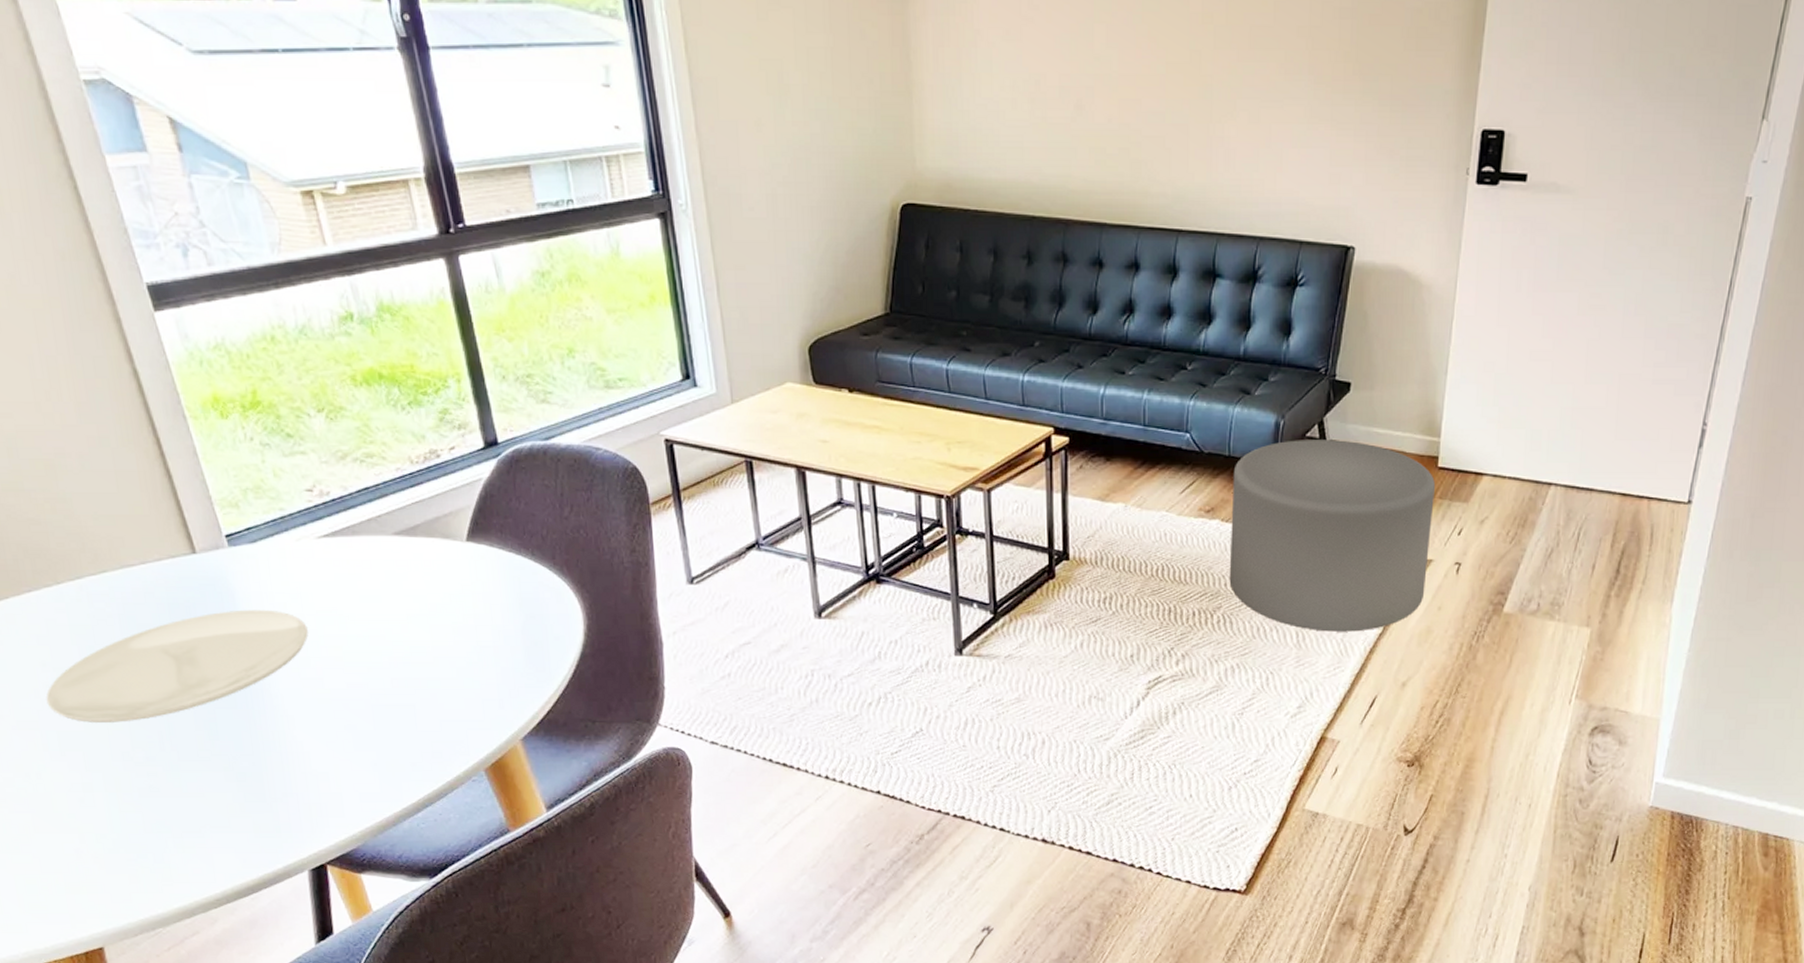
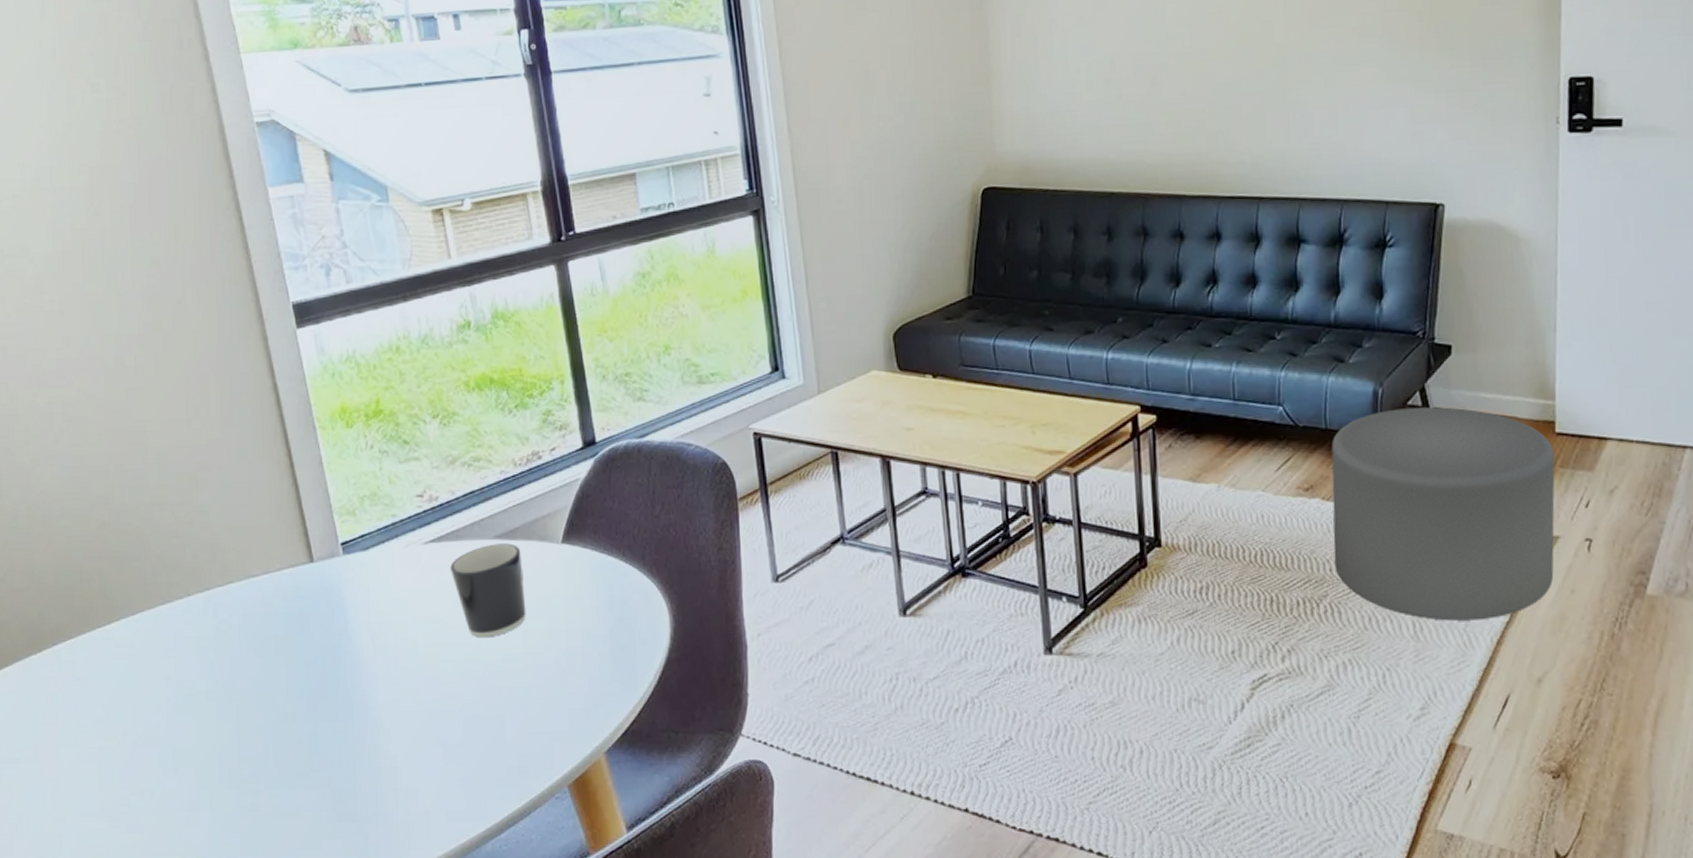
plate: present [46,609,308,723] -> none [166,618,409,738]
mug: none [348,540,432,631] -> present [450,543,526,638]

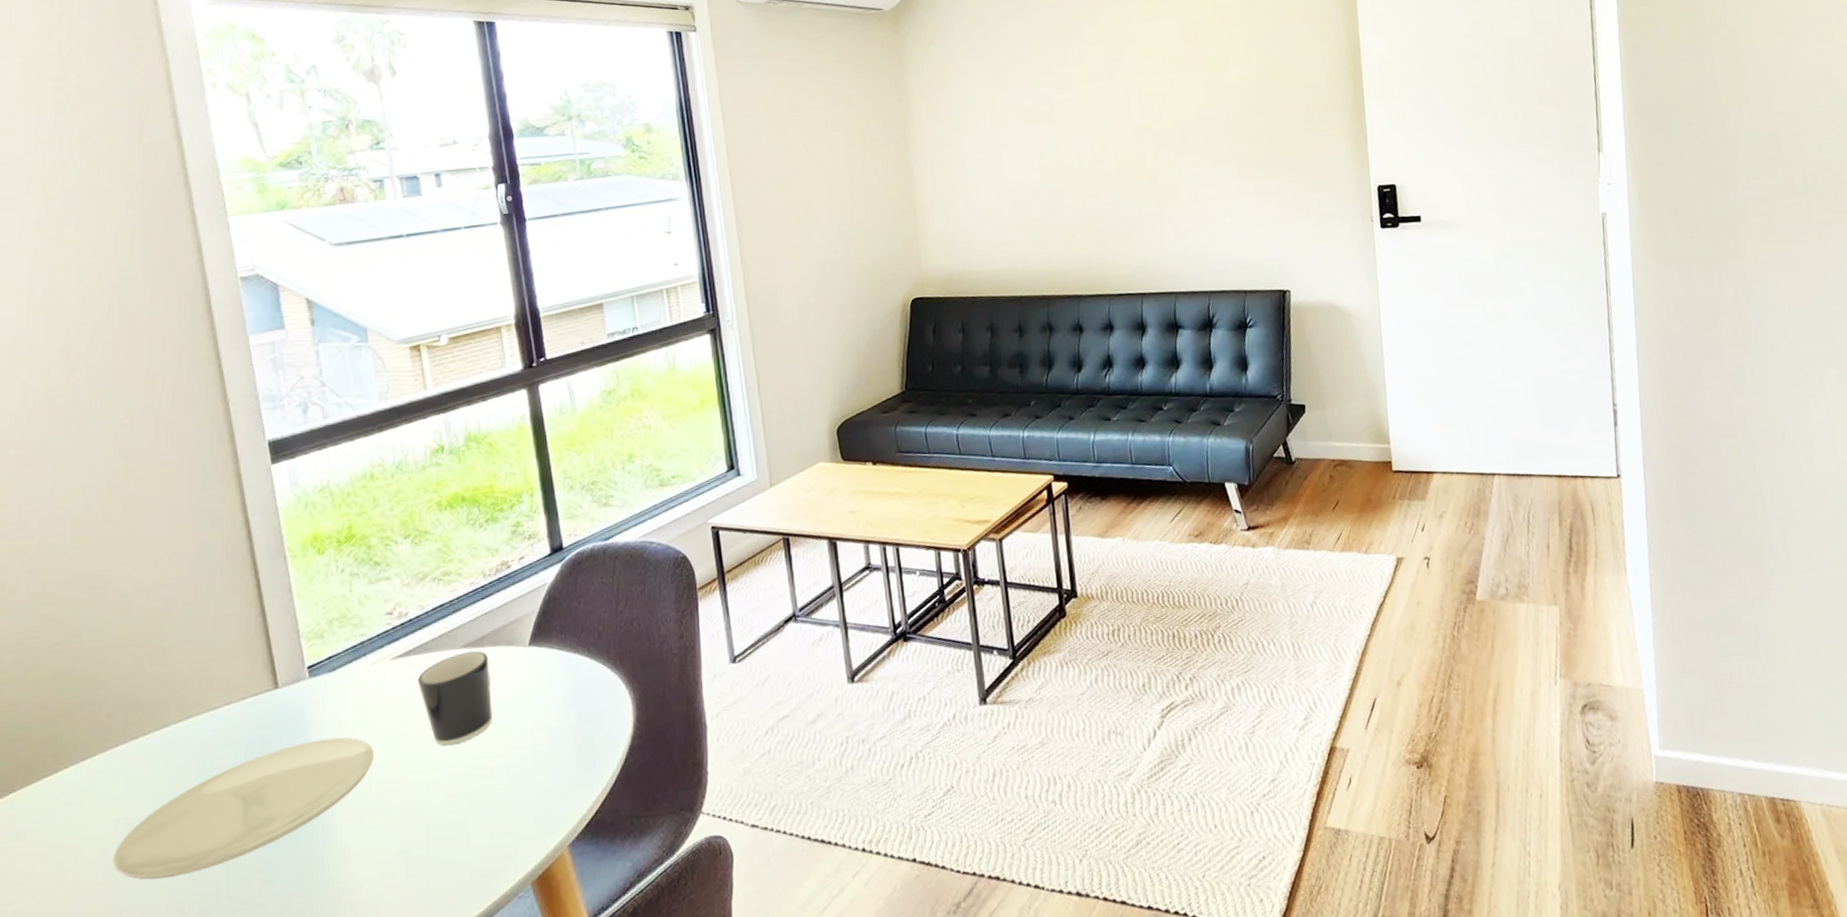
plate: none [166,618,409,738] -> present [113,737,374,880]
pouf: present [1331,407,1555,621] -> none [1214,456,1402,639]

